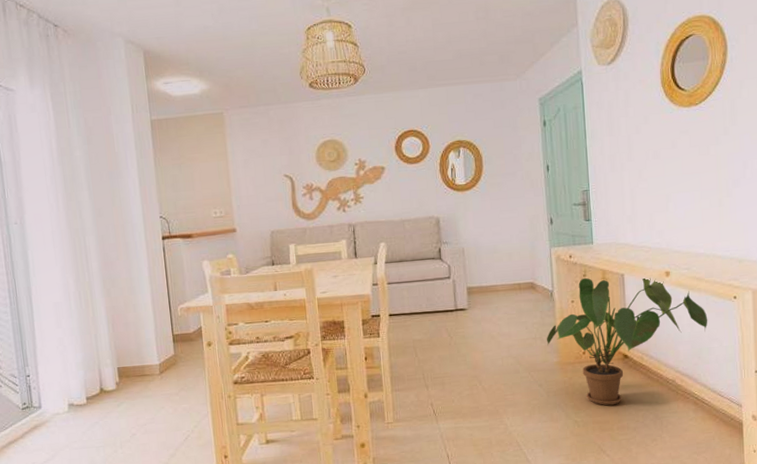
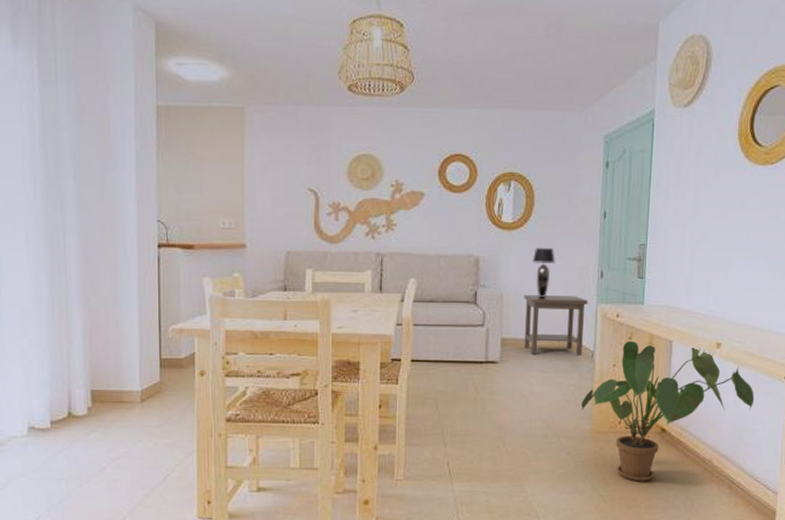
side table: none [482,243,542,300] -> present [523,294,588,355]
table lamp: none [487,203,508,248] -> present [532,247,555,298]

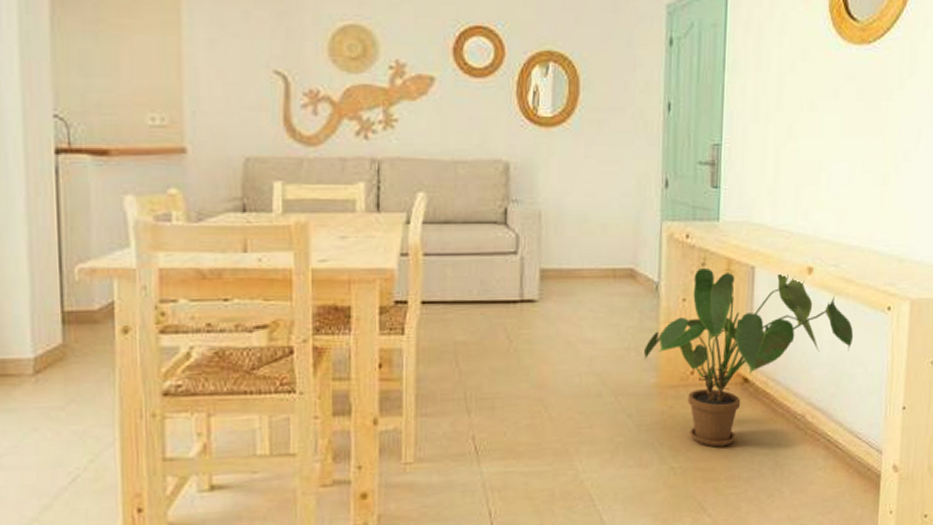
side table: present [523,294,588,355] -> none [567,210,650,290]
table lamp: present [532,247,555,298] -> none [578,149,608,215]

